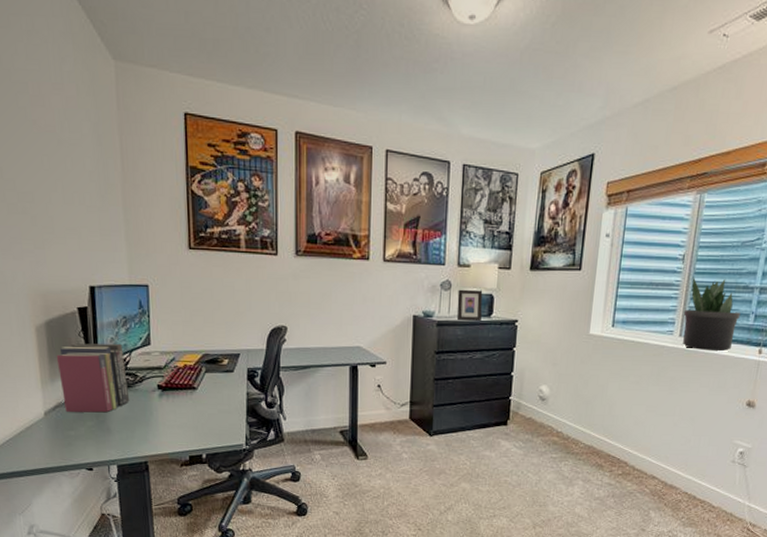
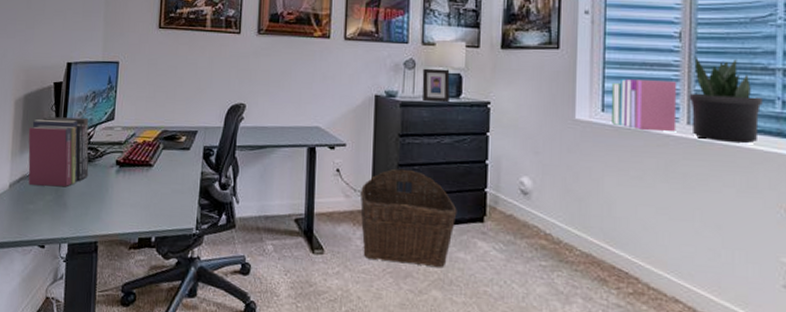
wicker basket: none [400,382,485,465] -> present [360,168,457,268]
books: none [619,298,676,344] -> present [611,79,677,133]

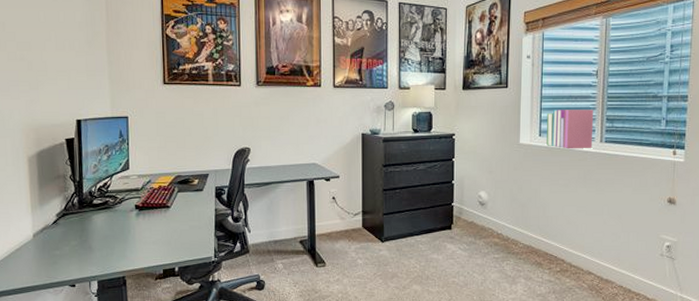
books: present [28,116,89,187] -> none [45,169,110,233]
wicker basket: present [360,168,457,268] -> none [354,193,431,268]
picture frame: present [422,68,450,103] -> none [400,109,422,137]
planter: present [689,56,763,144] -> none [602,89,653,155]

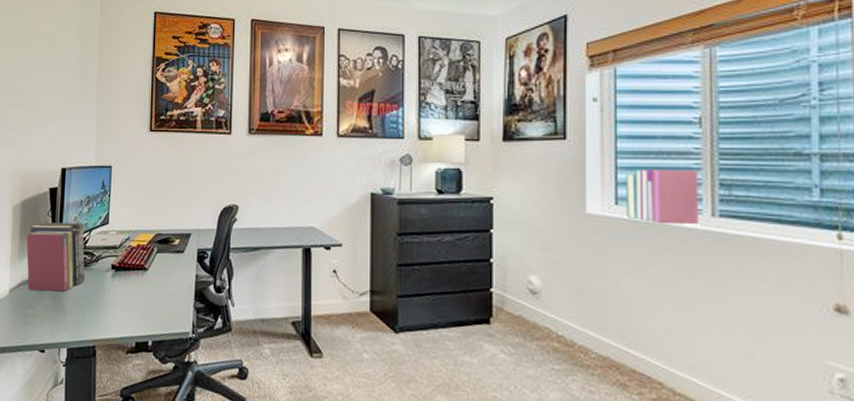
books: none [45,169,110,233] -> present [26,222,85,292]

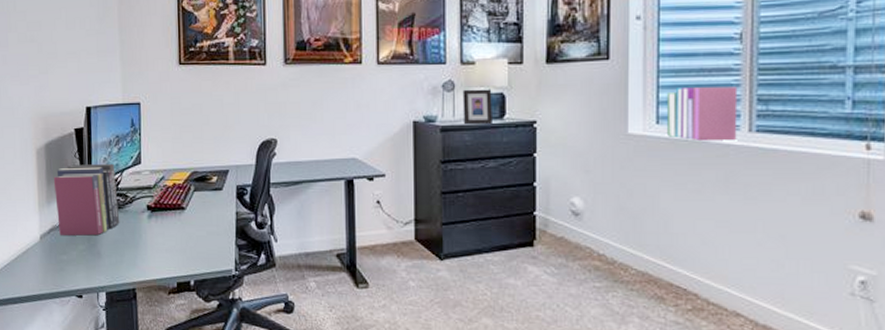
picture frame: none [420,164,449,200] -> present [462,89,492,125]

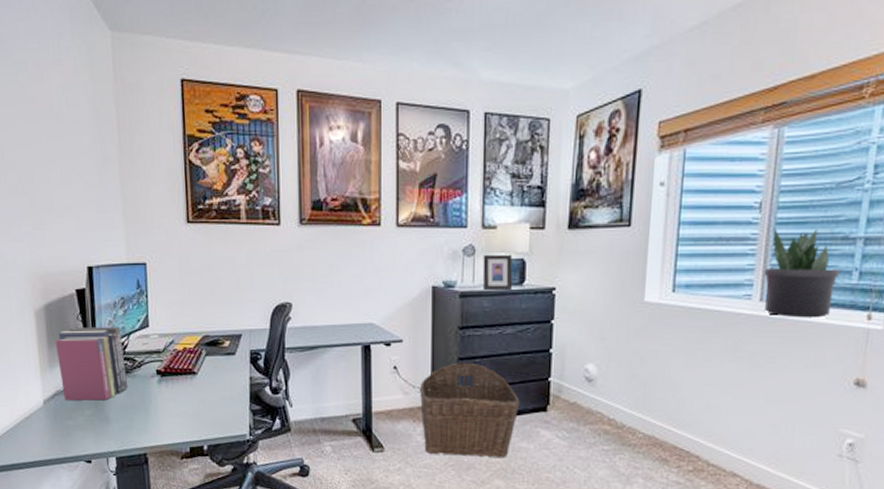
wicker basket: none [404,196,505,295] -> present [420,362,520,458]
books: present [666,87,738,142] -> none [682,256,753,310]
planter: none [750,58,831,149] -> present [763,228,840,319]

